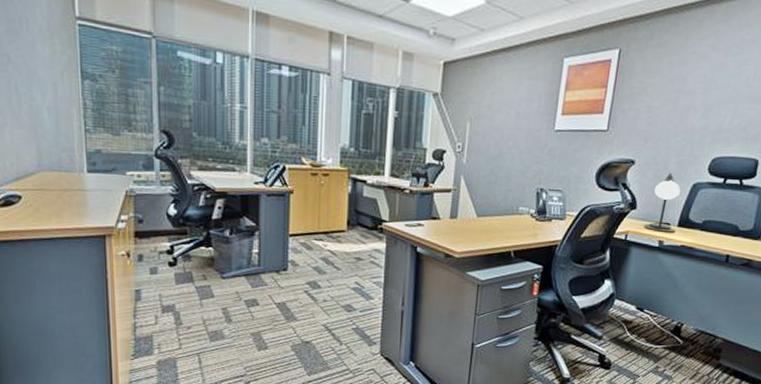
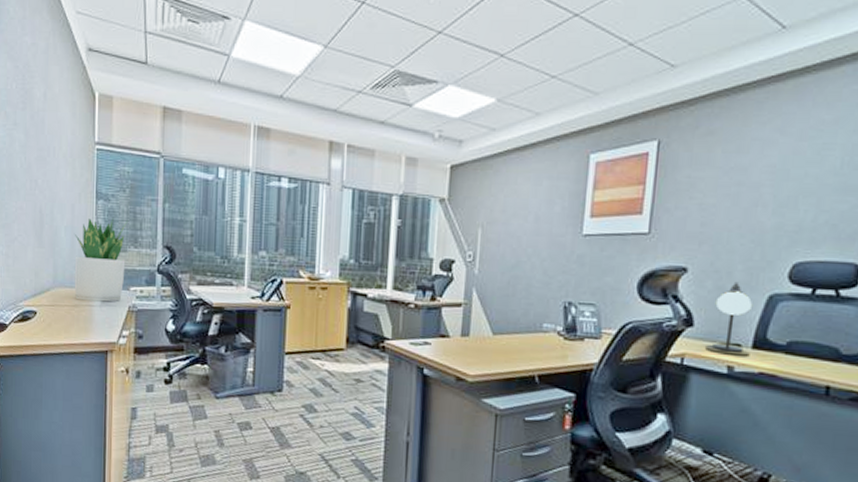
planter: none [60,98,120,187] -> present [74,217,128,302]

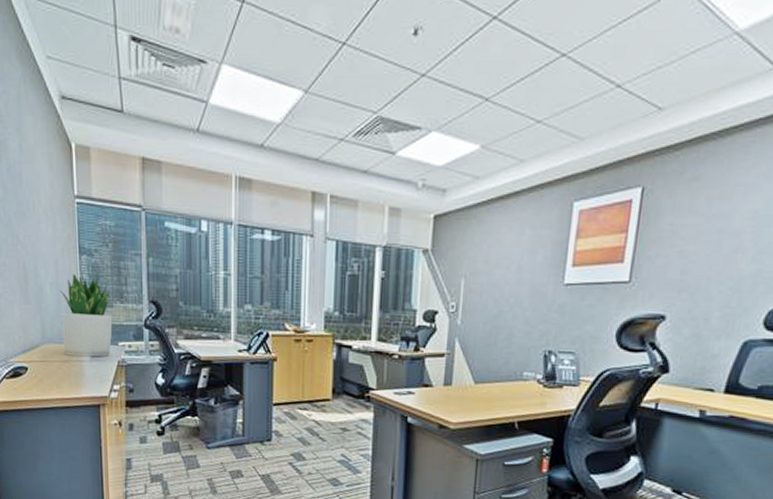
desk lamp: present [705,281,752,358] -> none [679,328,727,402]

